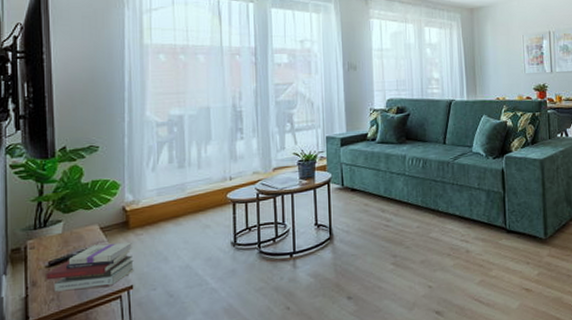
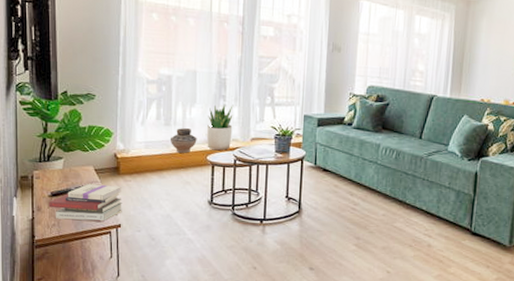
ceramic pot: none [184,168,215,195] -> present [170,128,197,153]
planter: none [225,136,253,187] -> present [207,104,234,151]

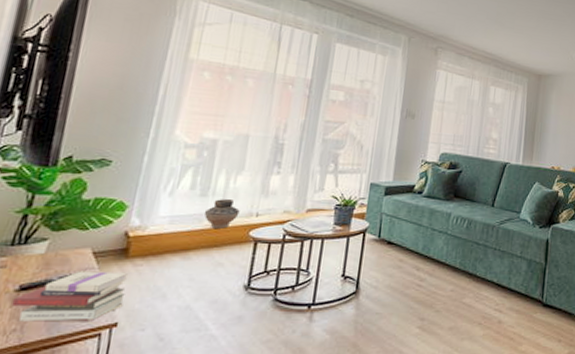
planter: present [207,104,234,151] -> none [251,171,290,225]

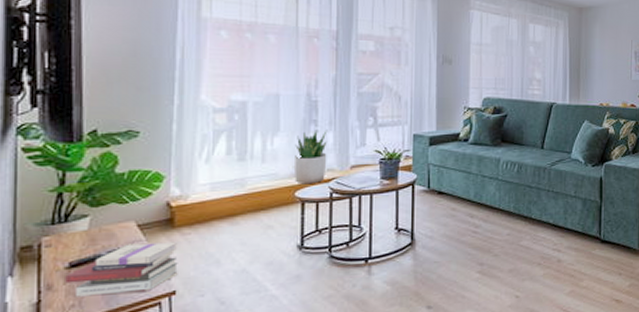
ceramic pot: present [204,199,240,229] -> none [245,162,282,192]
planter: none [251,171,290,225] -> present [294,129,328,185]

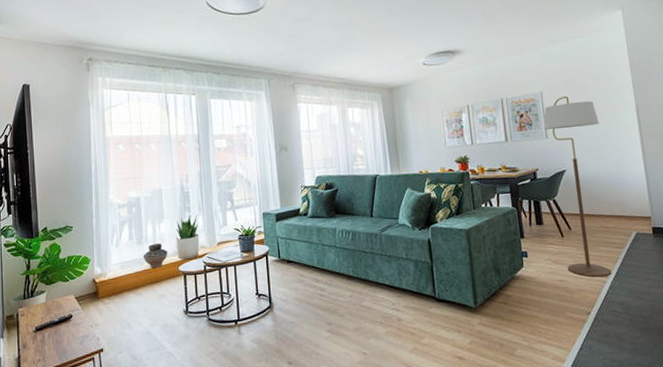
books: present [65,242,178,297] -> none [33,311,104,354]
ceramic pot: none [245,162,282,192] -> present [143,243,168,268]

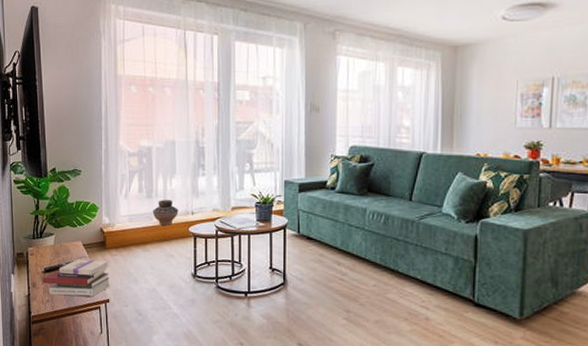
books: none [33,311,104,354] -> present [42,259,110,298]
planter: present [176,214,200,260] -> none [188,173,213,222]

